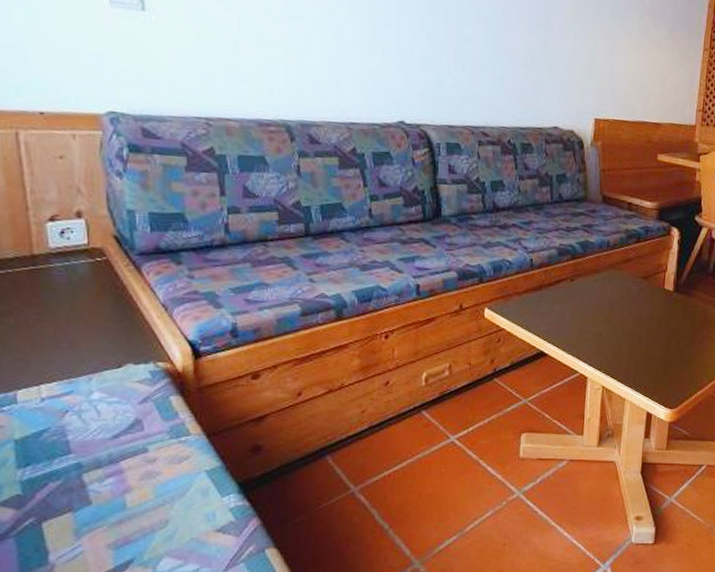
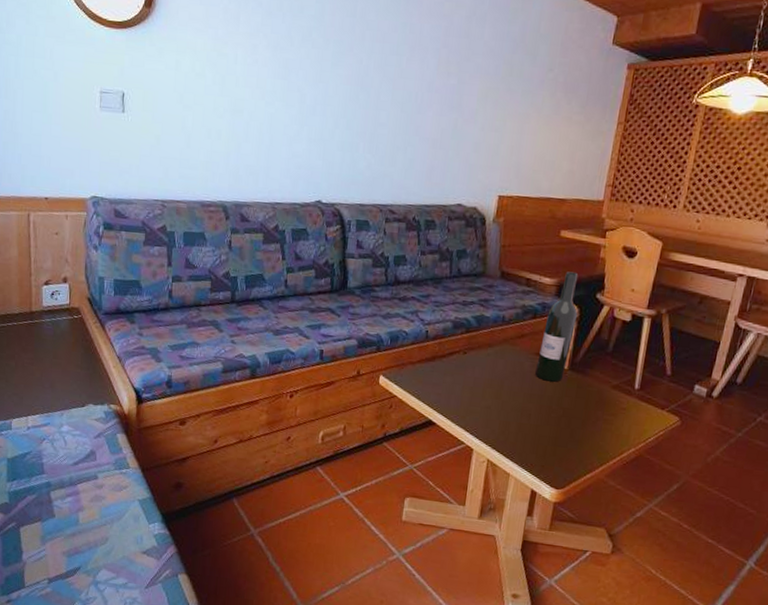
wine bottle: none [643,195,679,304] -> present [535,271,579,382]

